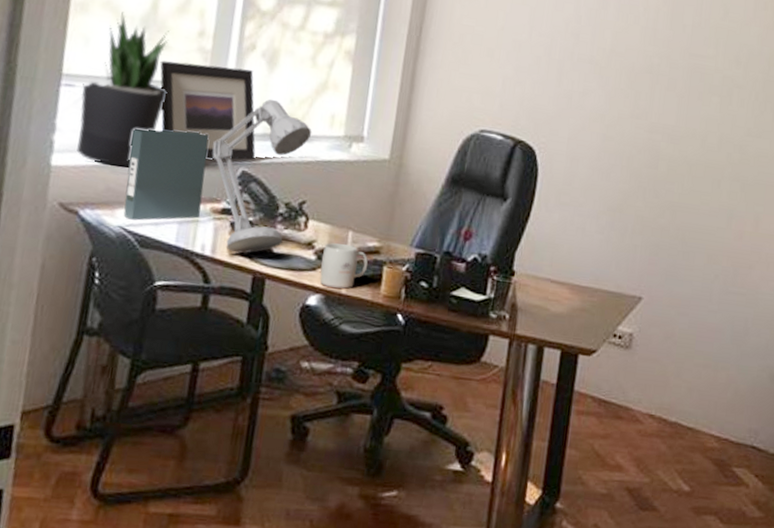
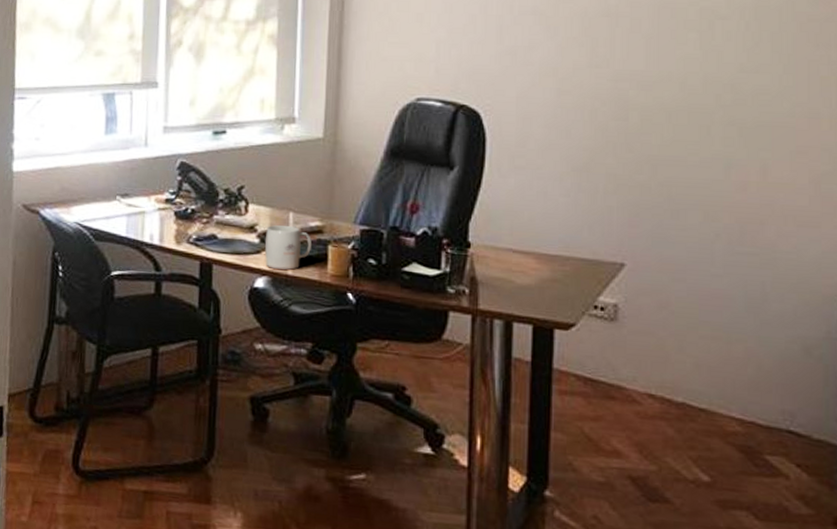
planter: present [77,12,169,168] -> none [32,26,106,168]
binder: present [123,129,209,221] -> none [78,128,147,216]
picture frame: present [160,60,256,161] -> none [97,64,192,155]
desk lamp: present [213,99,312,253] -> none [152,90,244,241]

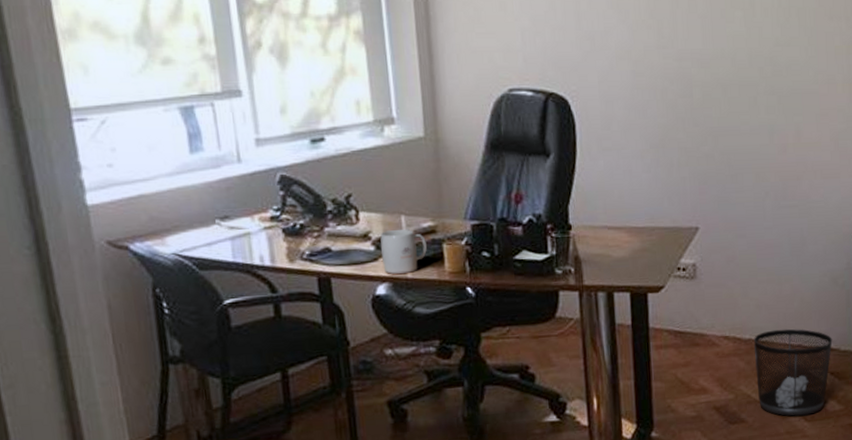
waste bin: none [688,397,801,512] -> present [753,329,833,417]

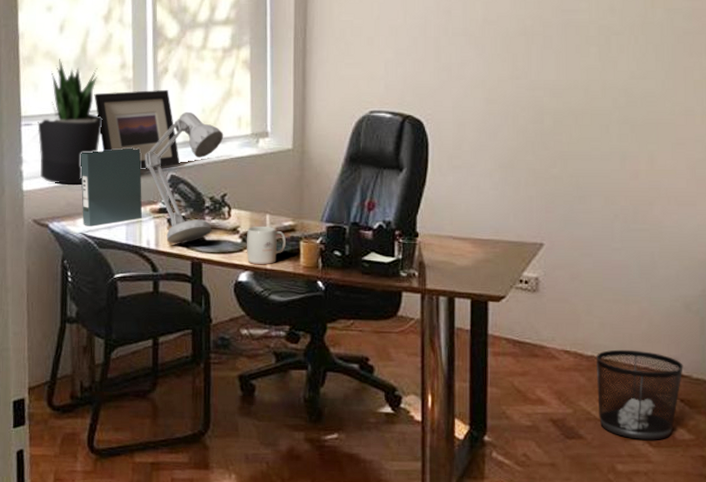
planter: none [95,31,184,196] -> present [37,59,103,186]
binder: none [159,144,251,245] -> present [80,148,143,227]
picture frame: none [167,70,291,171] -> present [94,90,180,170]
desk lamp: none [244,96,341,258] -> present [145,111,224,244]

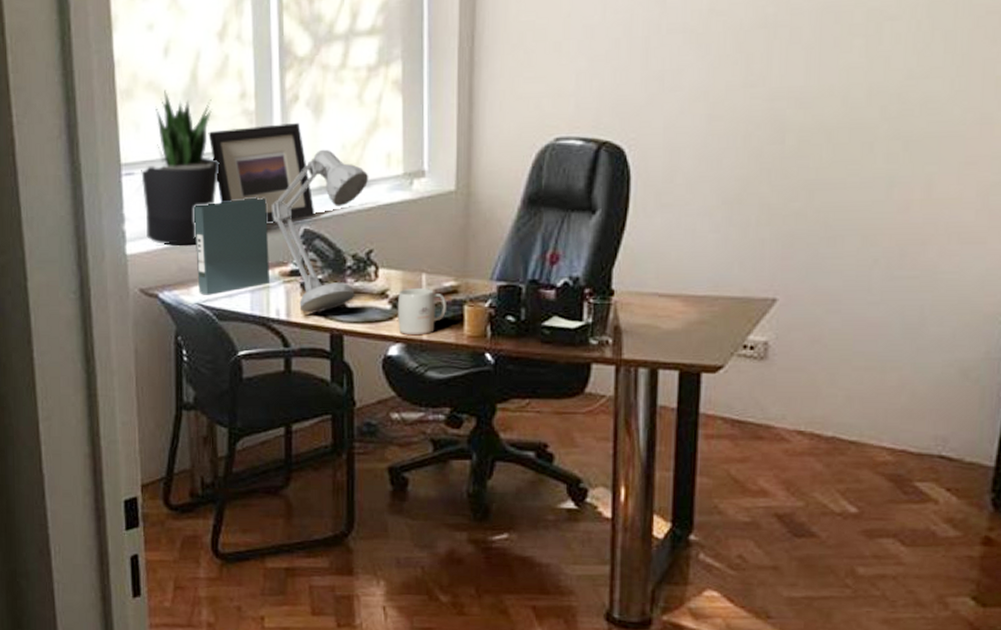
waste bin: present [596,349,683,440] -> none [837,428,953,538]

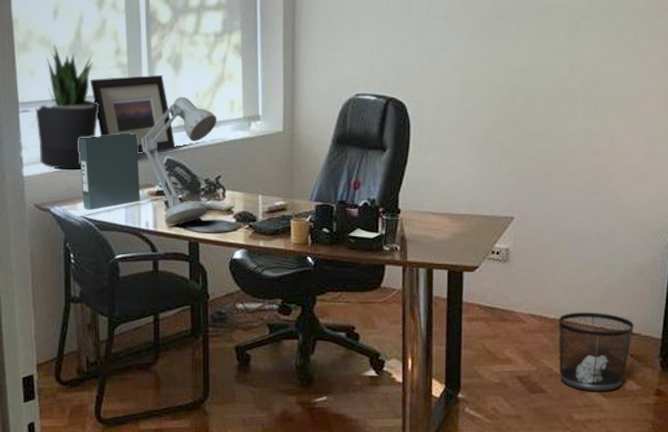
mug: present [397,287,447,336] -> none [240,206,278,243]
waste bin: none [837,428,953,538] -> present [558,312,634,392]

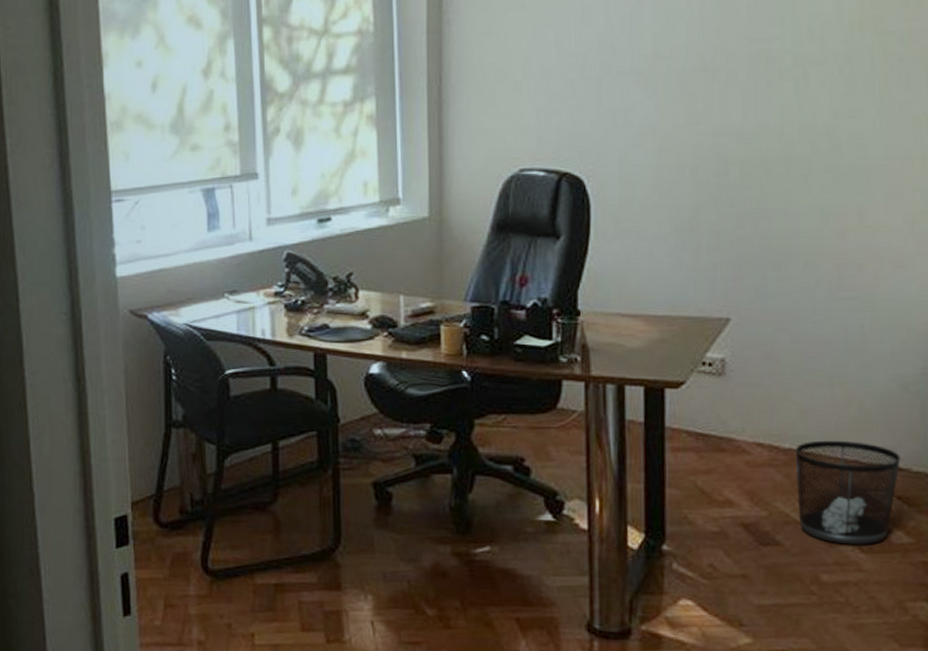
planter: present [35,45,100,171] -> none [130,122,206,269]
binder: present [78,132,141,210] -> none [181,223,256,316]
picture frame: present [90,75,176,154] -> none [194,154,297,249]
desk lamp: present [141,96,217,225] -> none [256,178,348,333]

